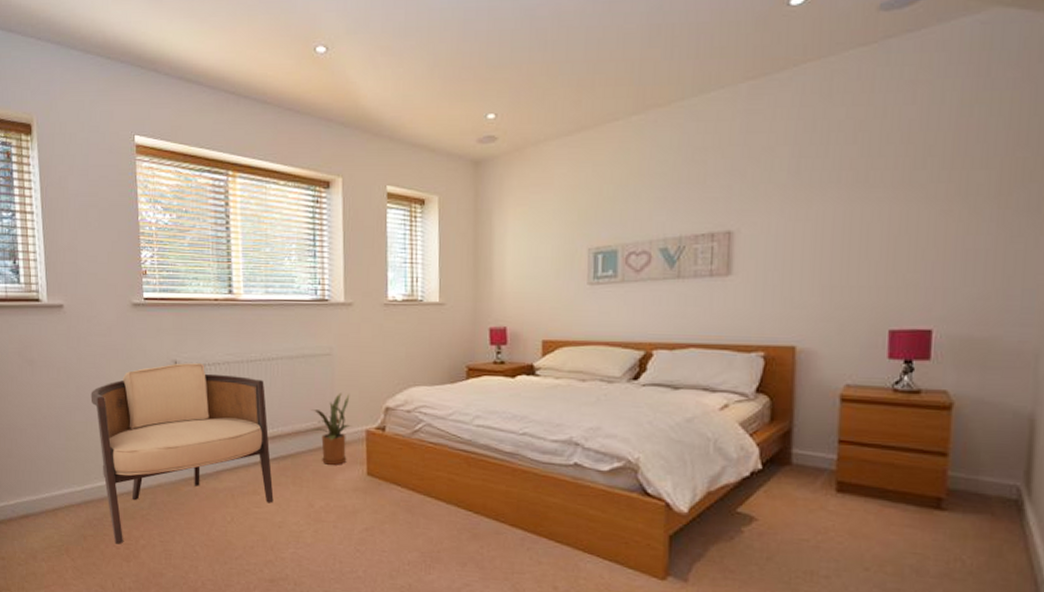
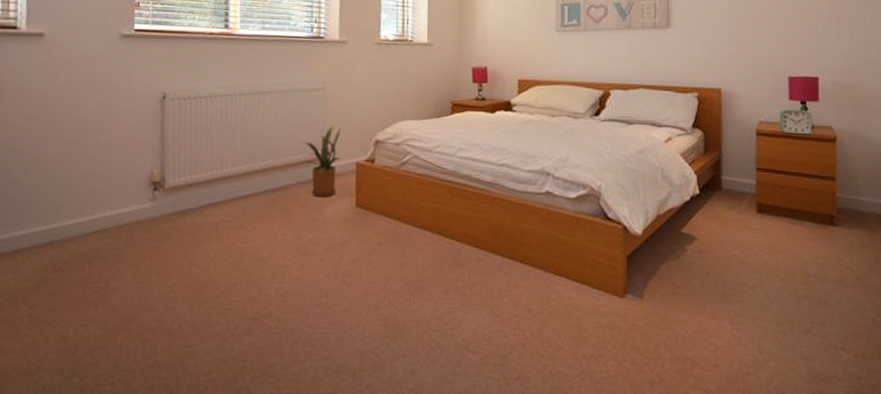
armchair: present [90,363,274,544] -> none [66,95,261,288]
alarm clock: none [872,370,921,401] -> present [779,109,813,135]

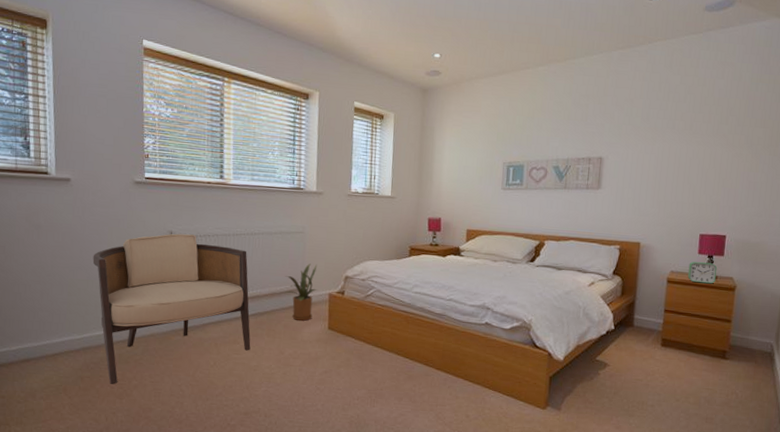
armchair: none [66,95,261,288] -> present [92,233,251,384]

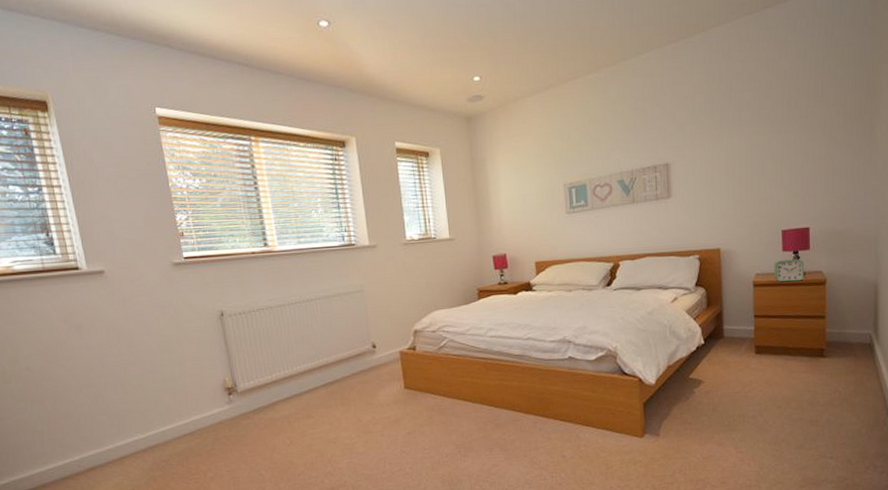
armchair: present [92,233,251,384] -> none [143,311,326,480]
house plant: present [285,263,318,321] -> none [350,322,386,384]

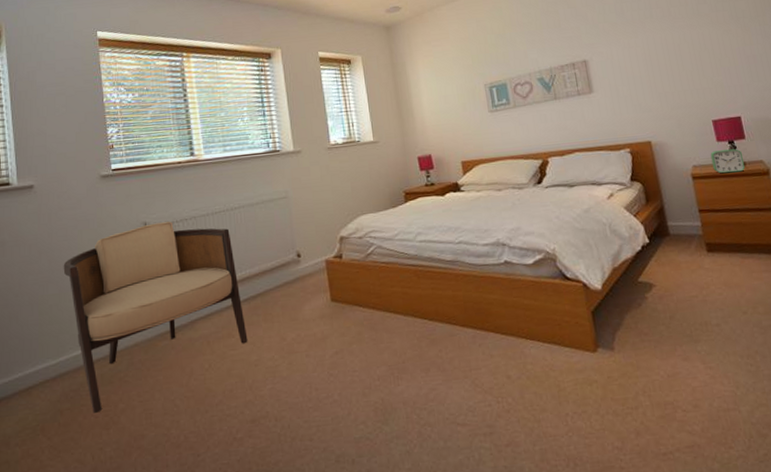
armchair: none [143,311,326,480] -> present [63,221,248,413]

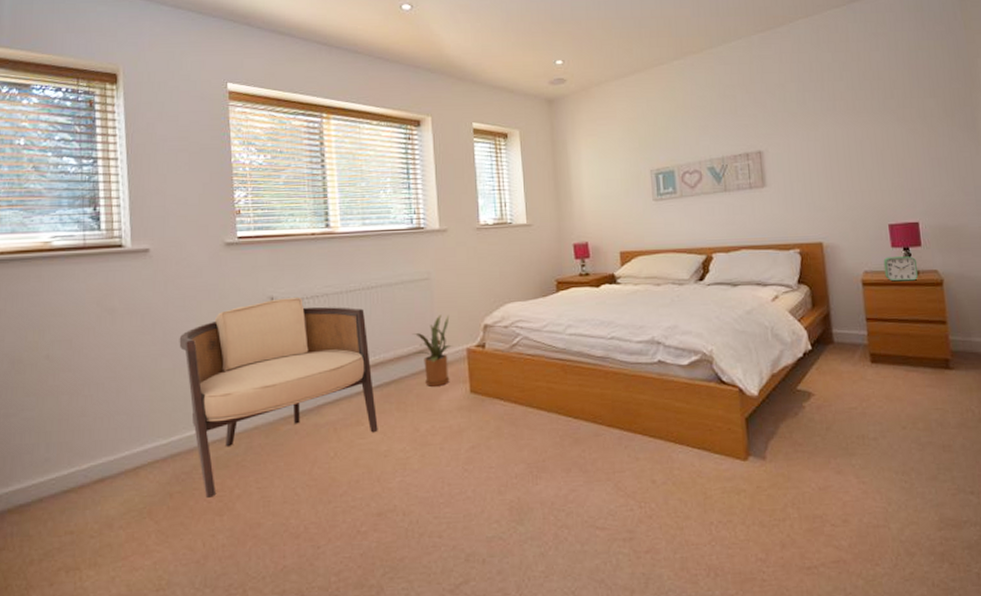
house plant: none [274,230,311,298] -> present [412,315,452,387]

